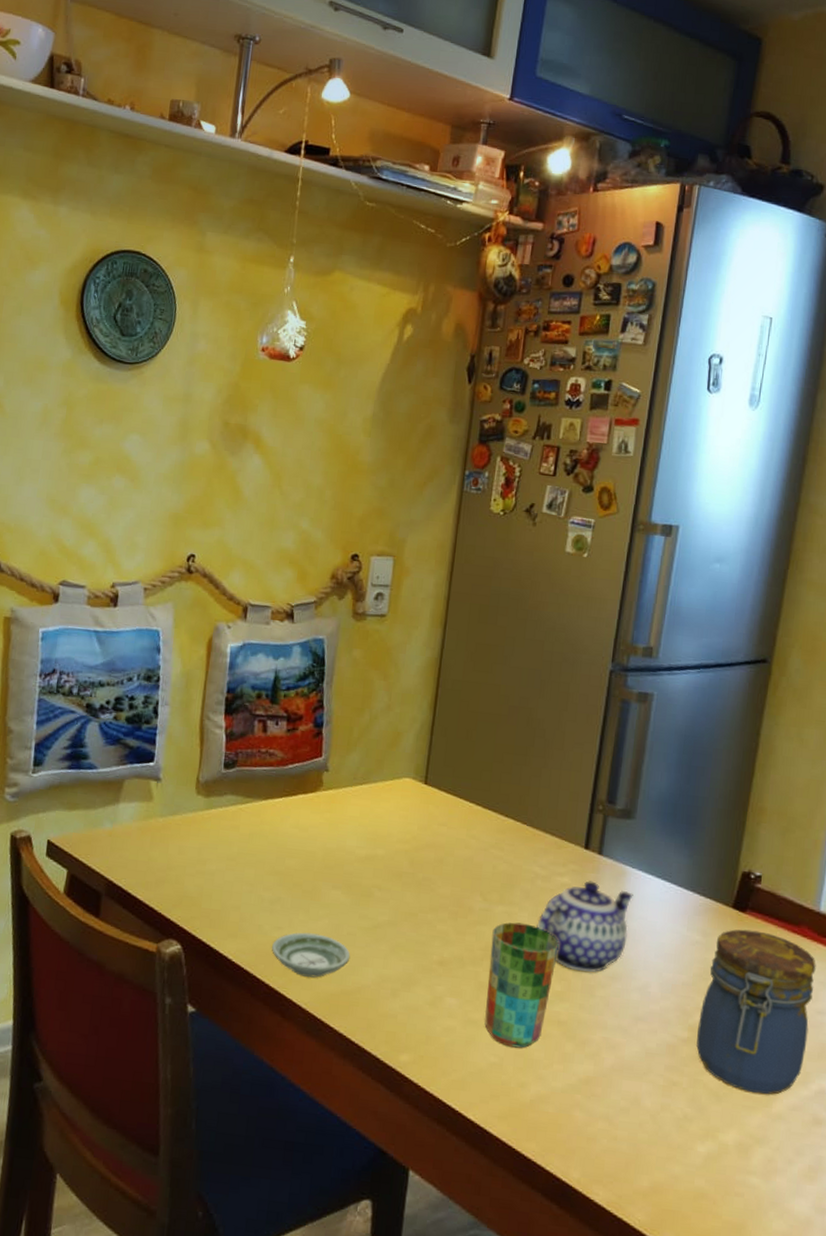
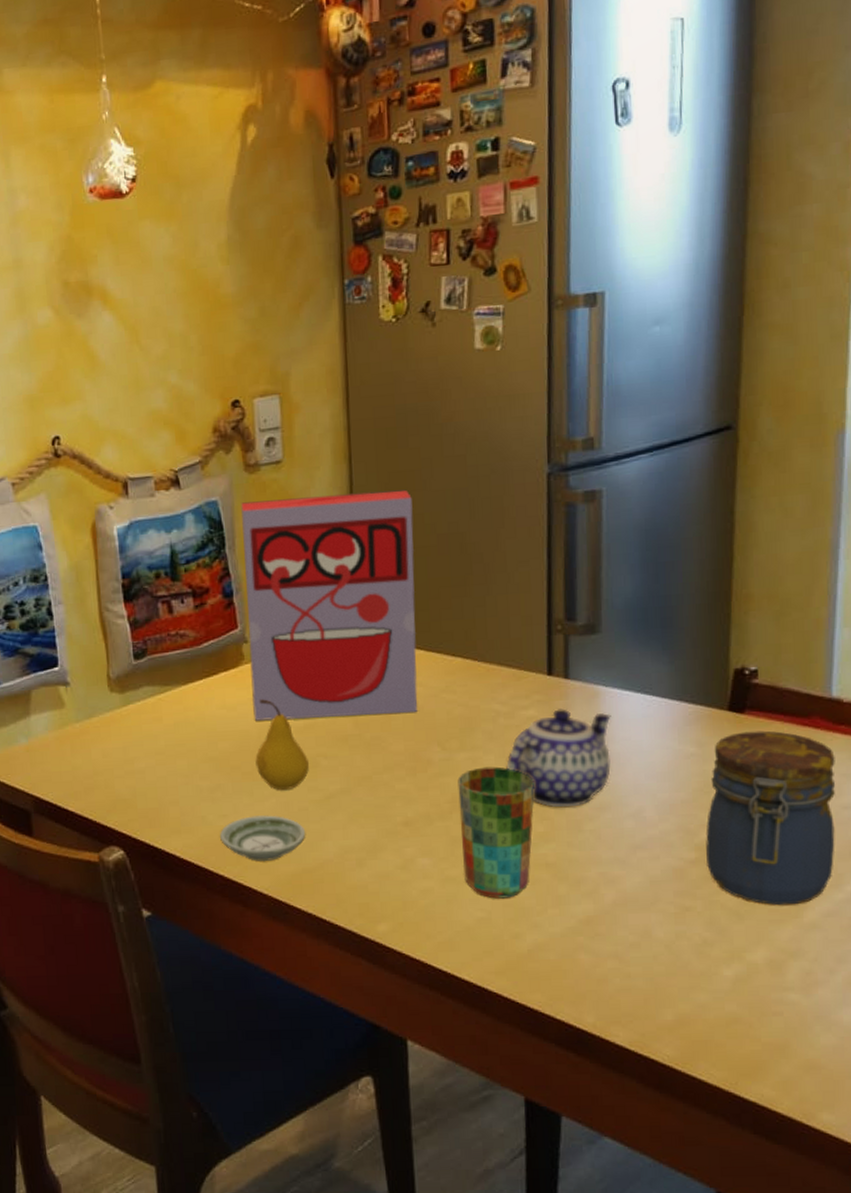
fruit: none [316,825,365,913] -> present [255,699,310,790]
cereal box: none [322,645,493,863] -> present [241,489,418,721]

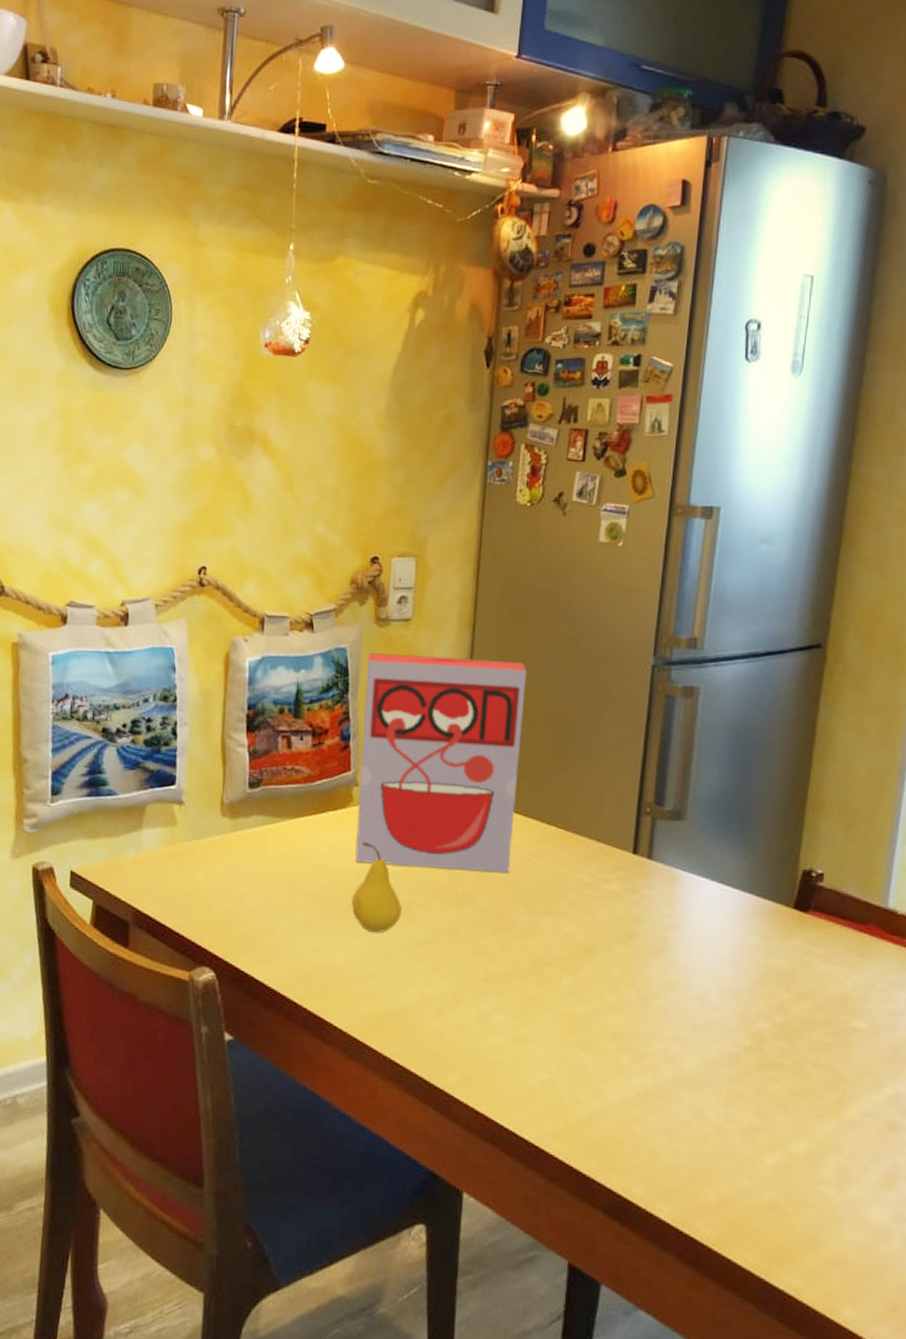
saucer: present [220,815,306,861] -> none [309,953,391,1000]
cup: present [457,766,535,899] -> none [535,933,610,1064]
teapot: present [506,709,611,808] -> none [585,887,687,982]
jar: present [706,730,835,906] -> none [760,930,886,1102]

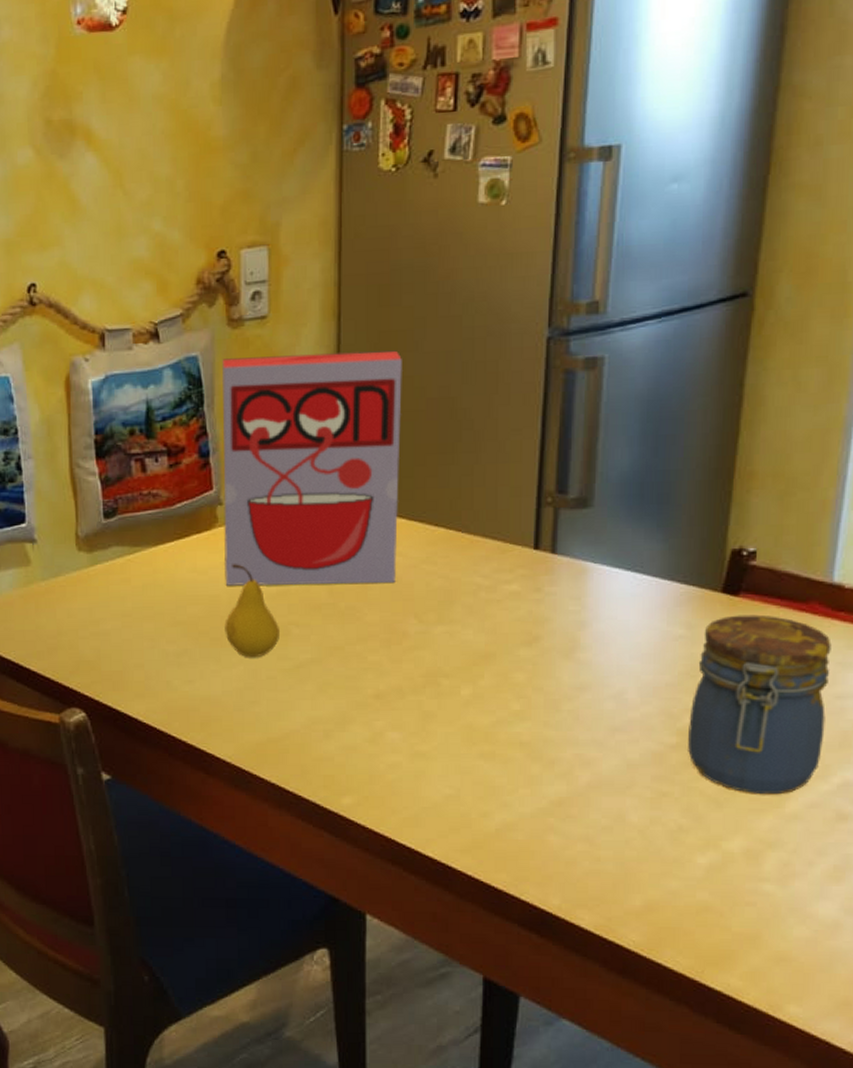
jar: none [760,930,886,1102] -> present [688,614,832,795]

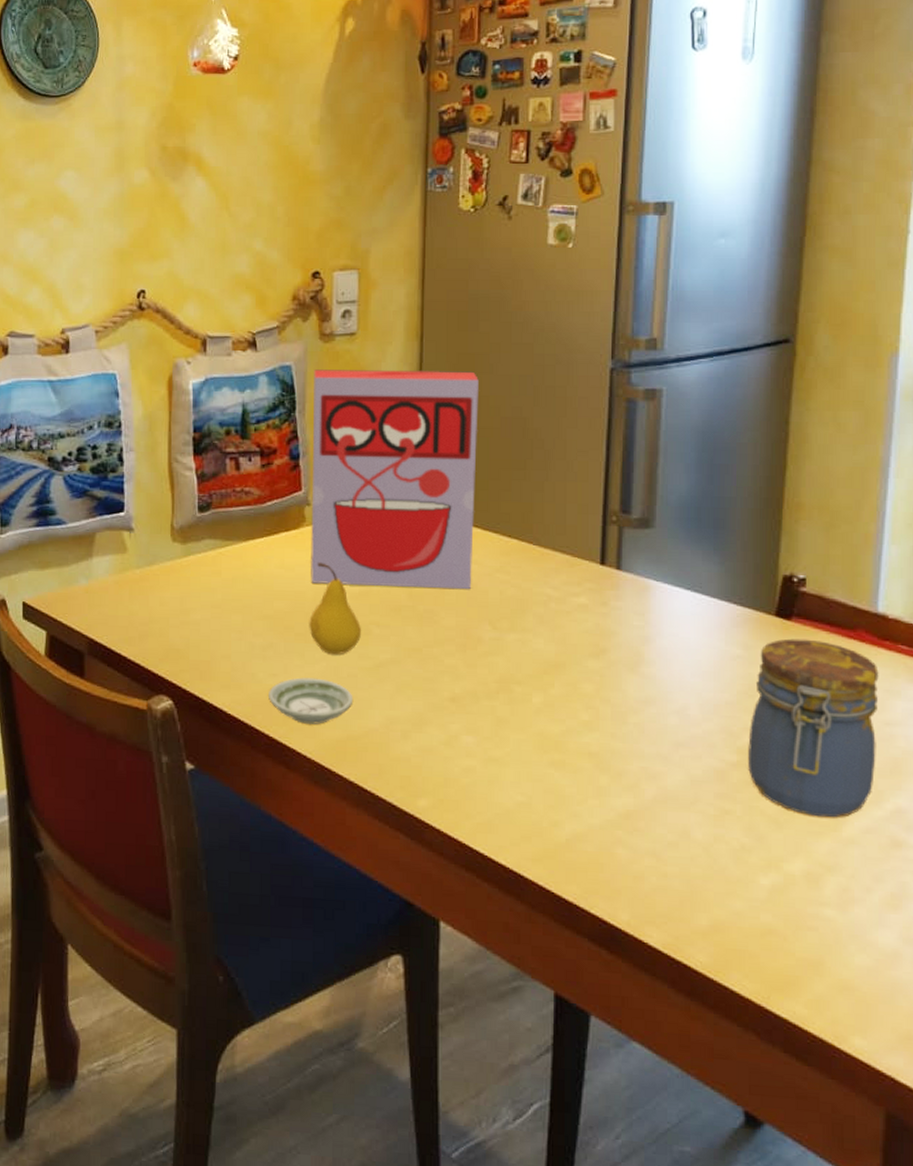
saucer: none [185,682,273,729] -> present [269,677,354,724]

